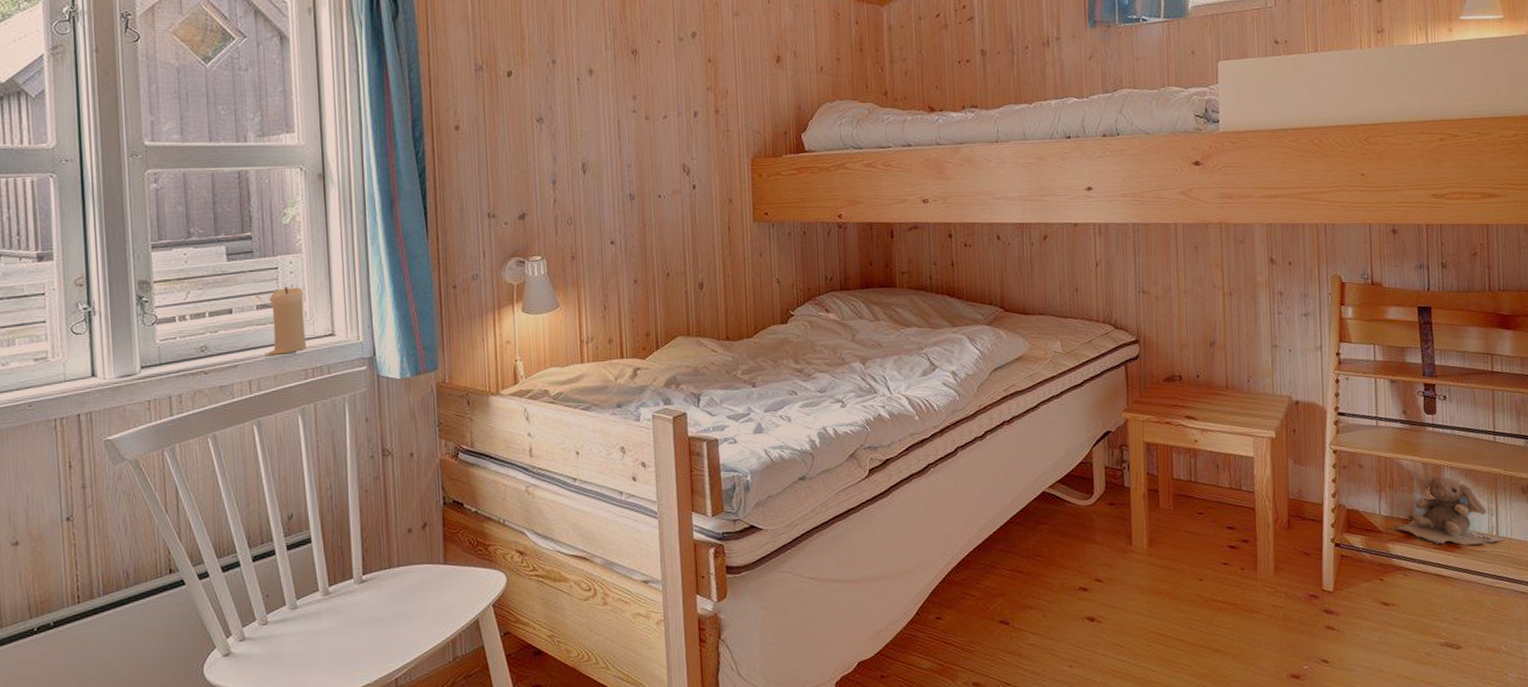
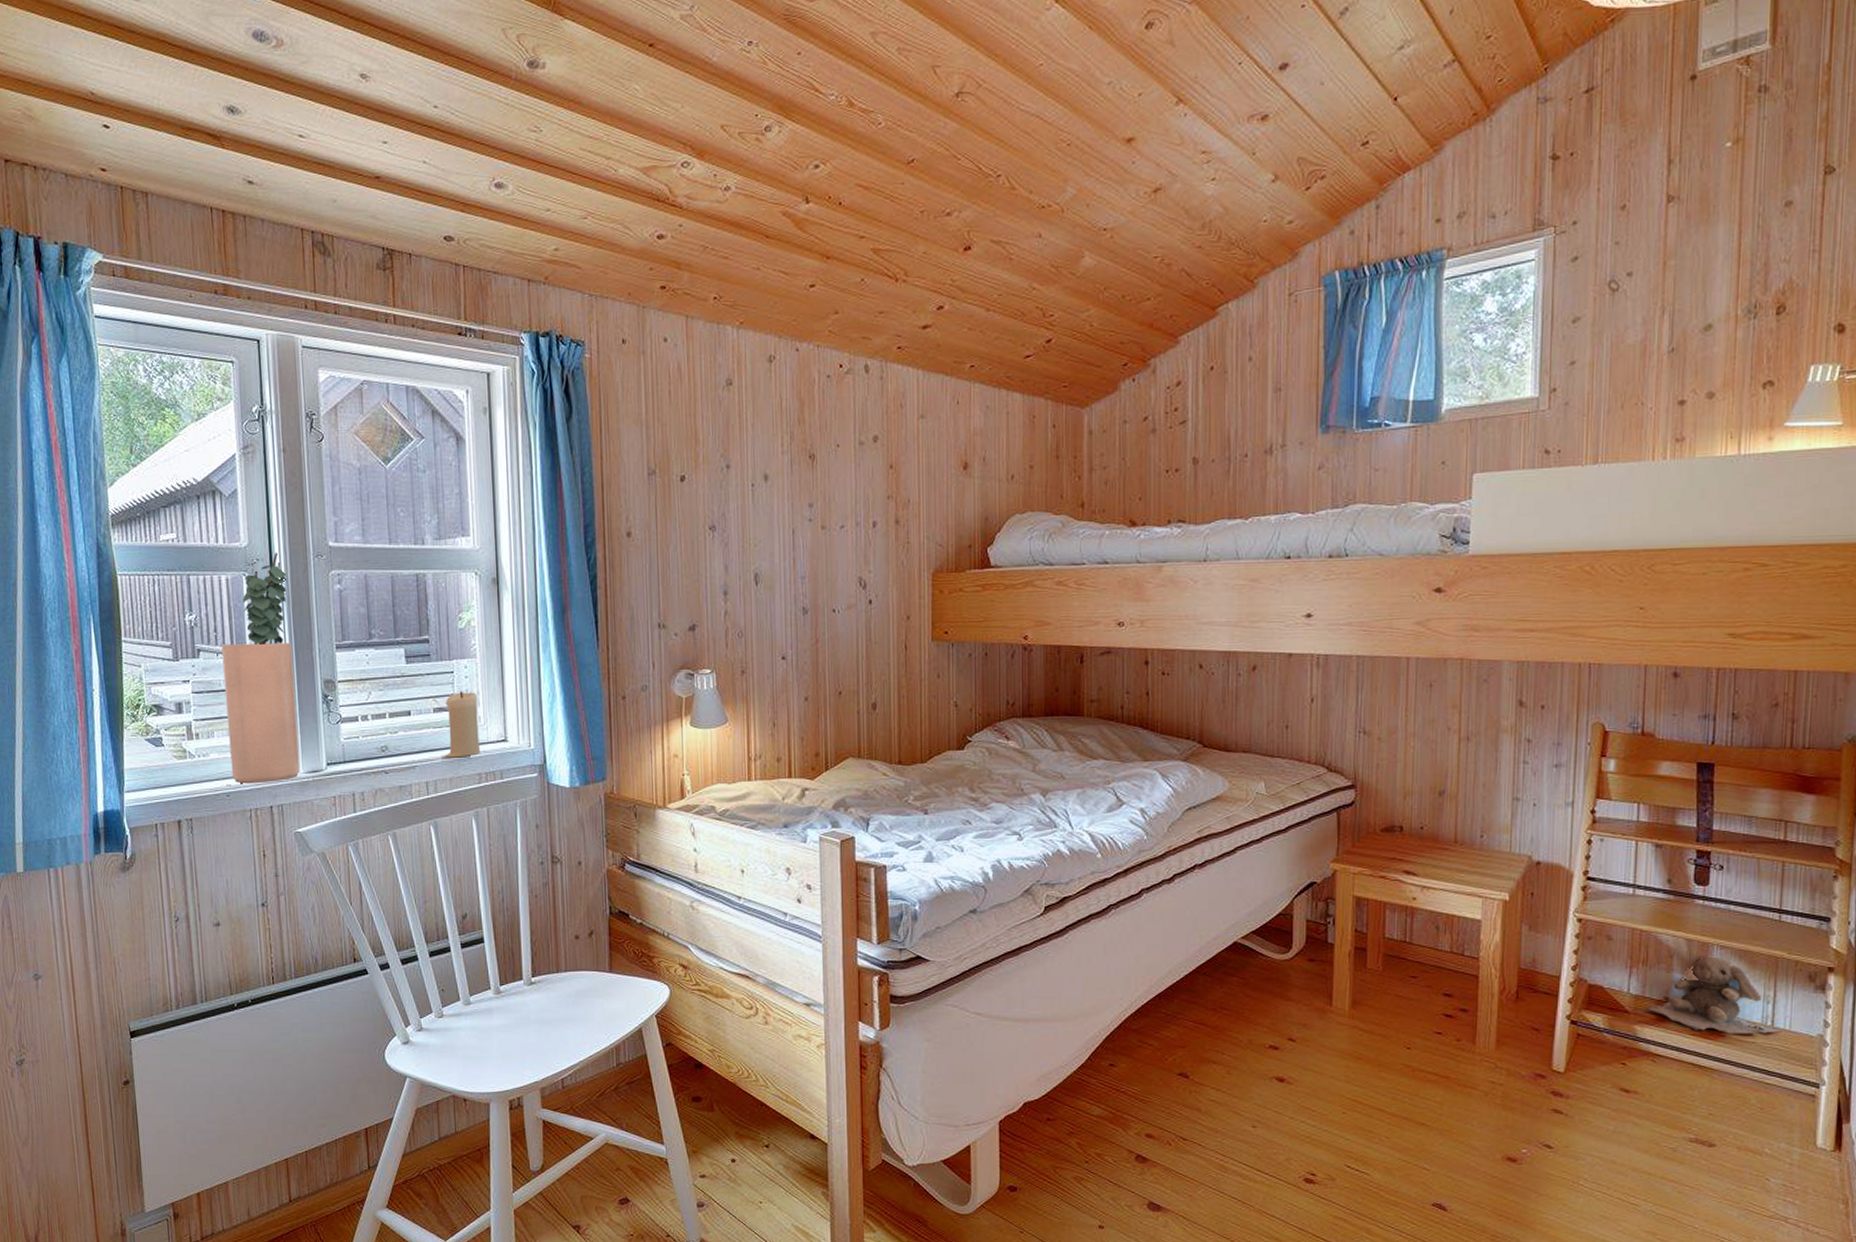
vase: none [25,153,111,393] -> present [221,553,300,784]

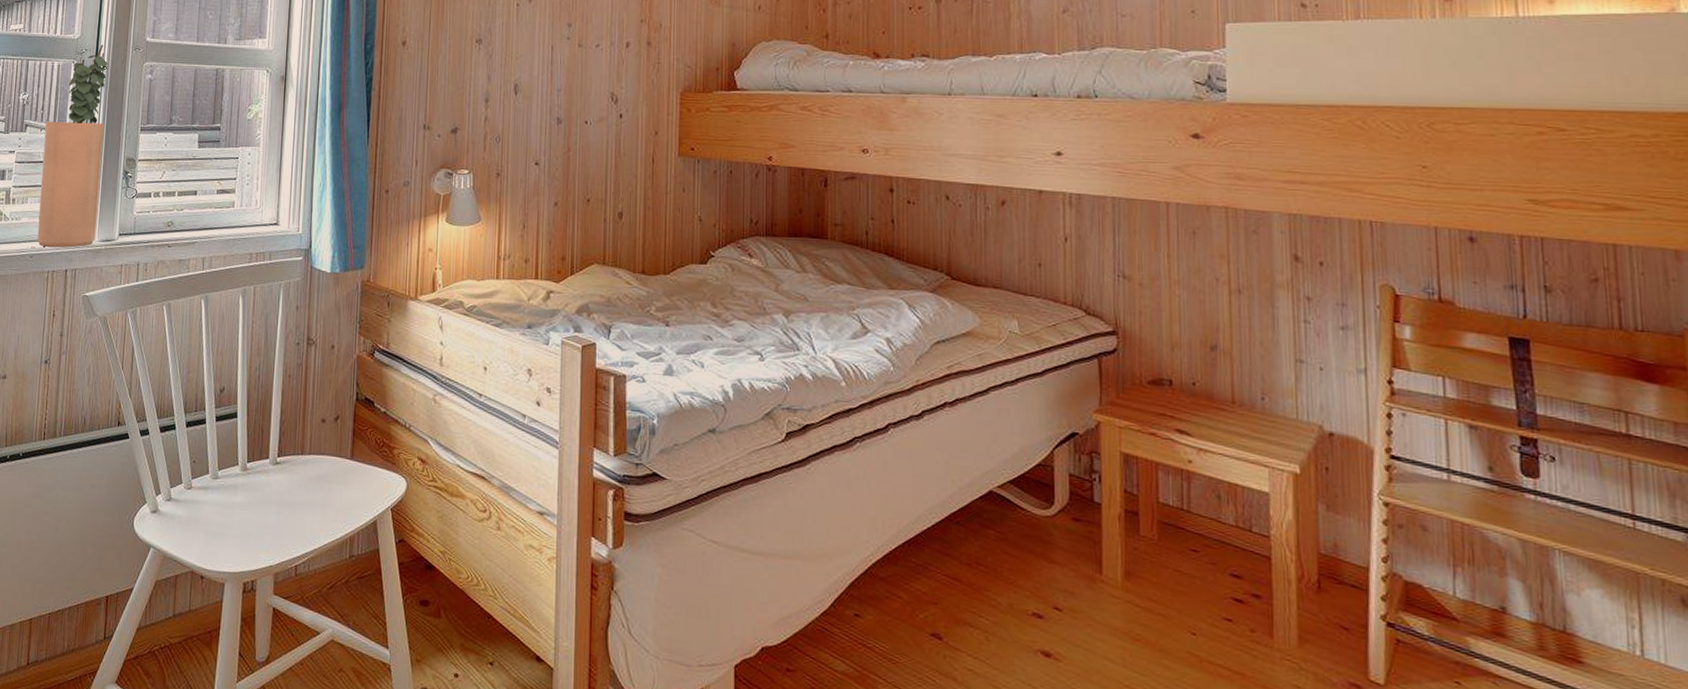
candle: present [444,691,480,758] -> none [221,175,256,237]
stuffed animal: present [1644,955,1782,1034] -> none [1476,561,1657,666]

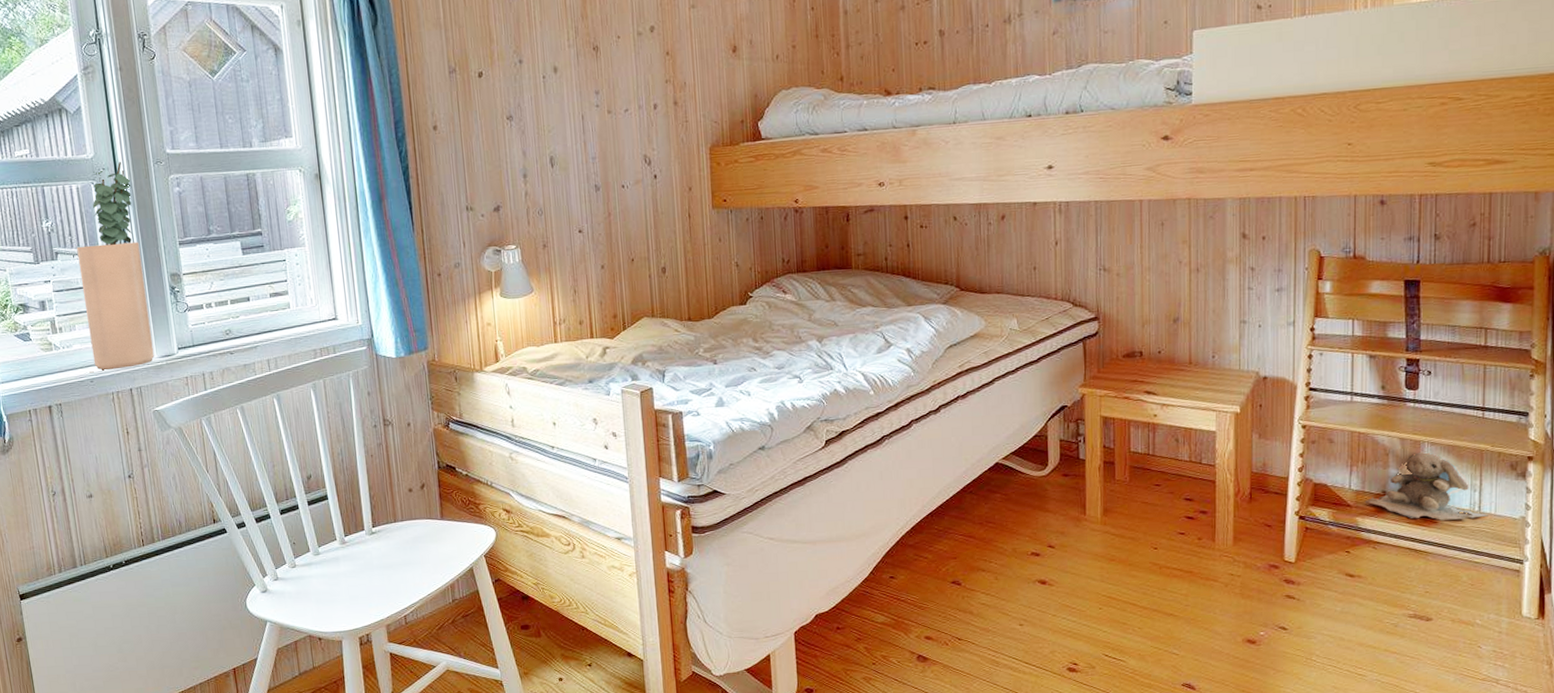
stuffed animal: none [1476,561,1657,666] -> present [1364,451,1488,521]

